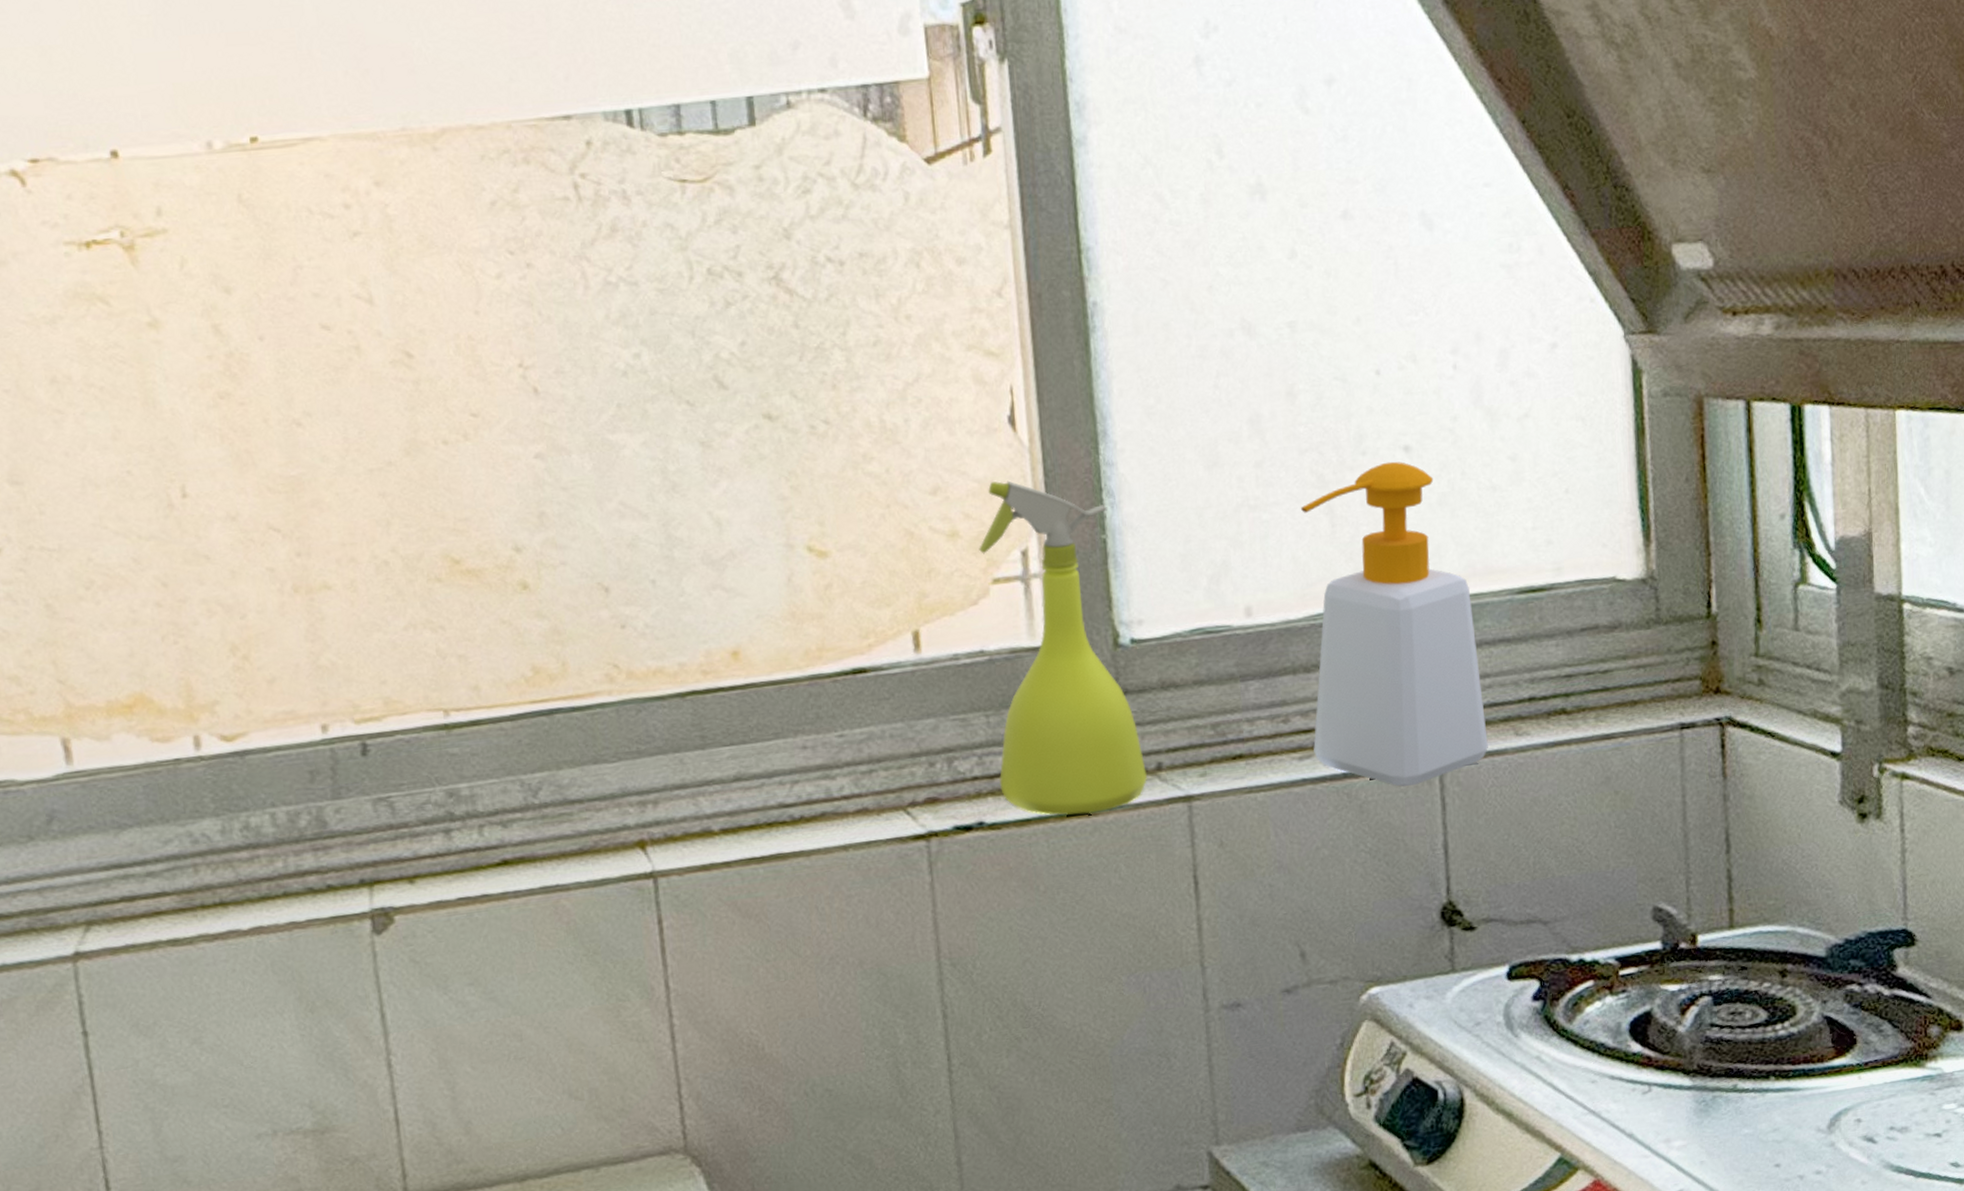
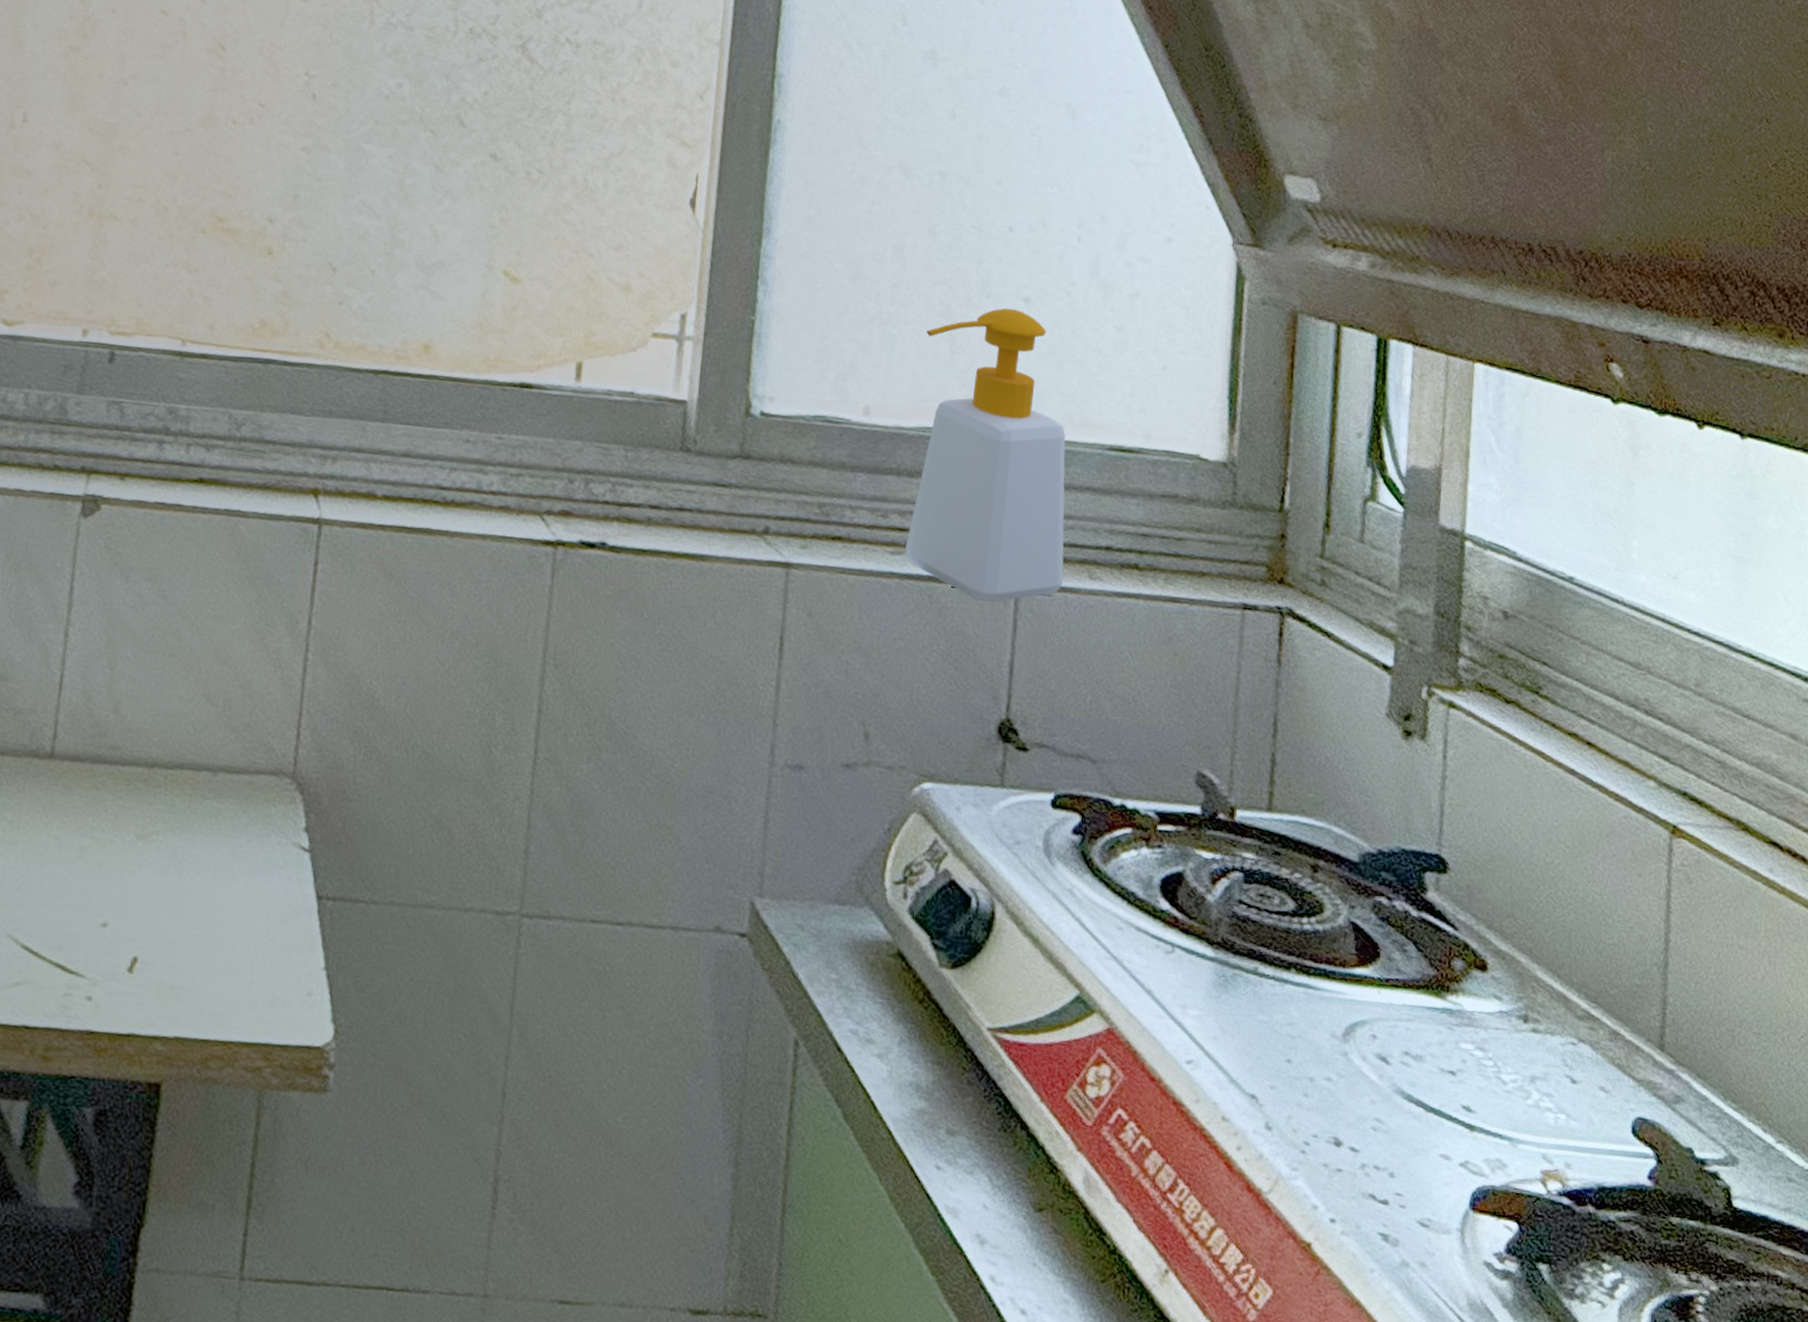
spray bottle: present [979,480,1148,815] -> none [625,251,760,559]

